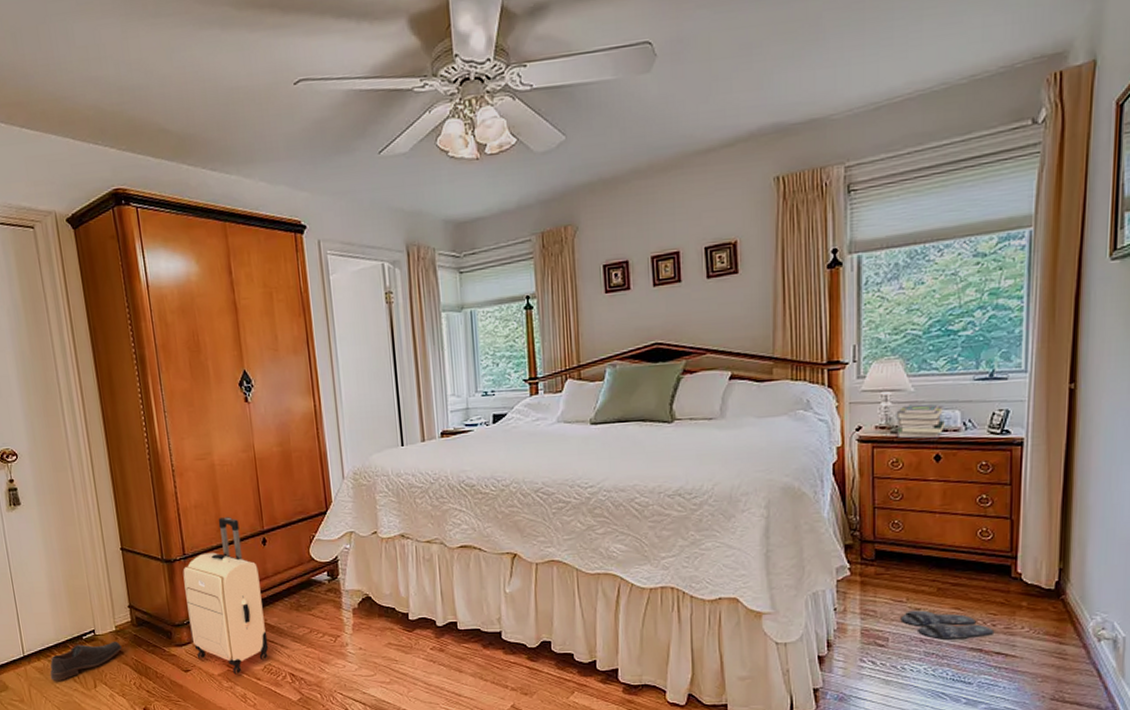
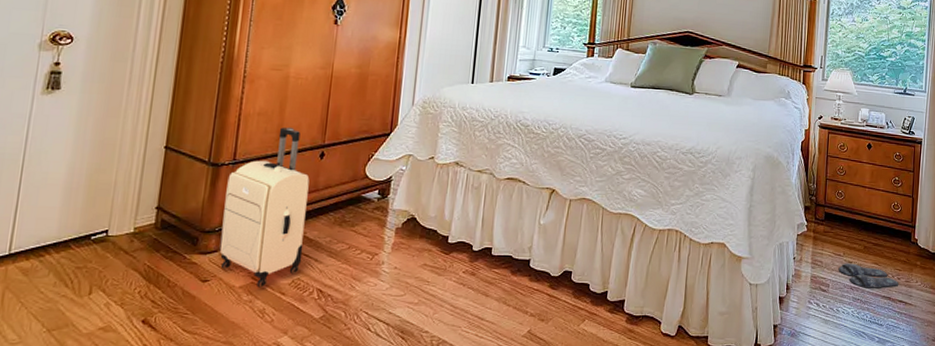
shoe: present [50,641,122,681] -> none [35,244,136,284]
books: present [896,404,945,439] -> none [845,104,875,132]

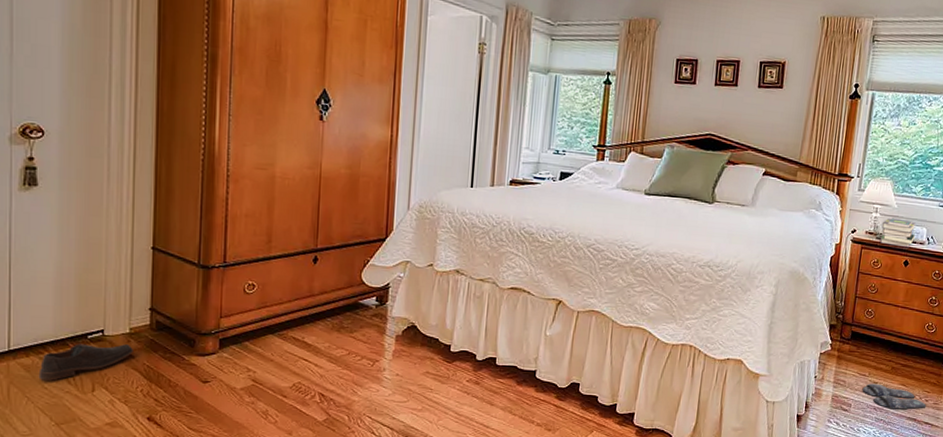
shoe: none [35,244,136,284] -> present [38,343,133,381]
suitcase: present [219,126,310,288] -> none [217,229,304,390]
books: none [845,104,875,132] -> present [880,217,916,248]

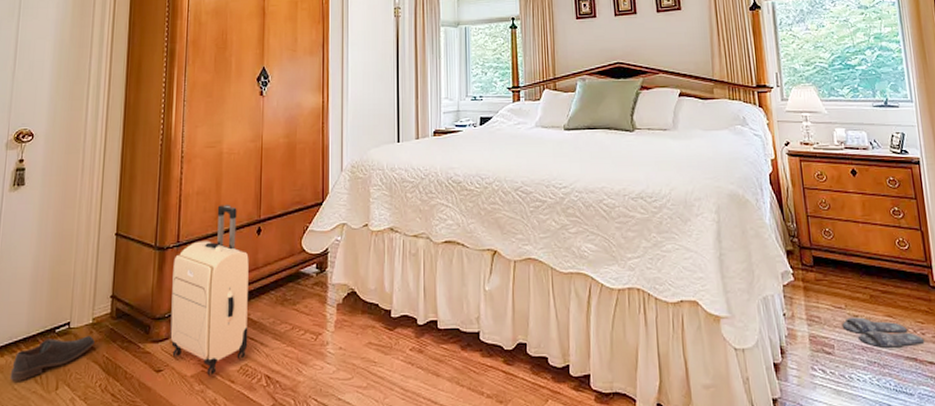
suitcase: none [217,229,304,390] -> present [170,204,249,376]
books: present [880,217,916,248] -> none [815,124,856,156]

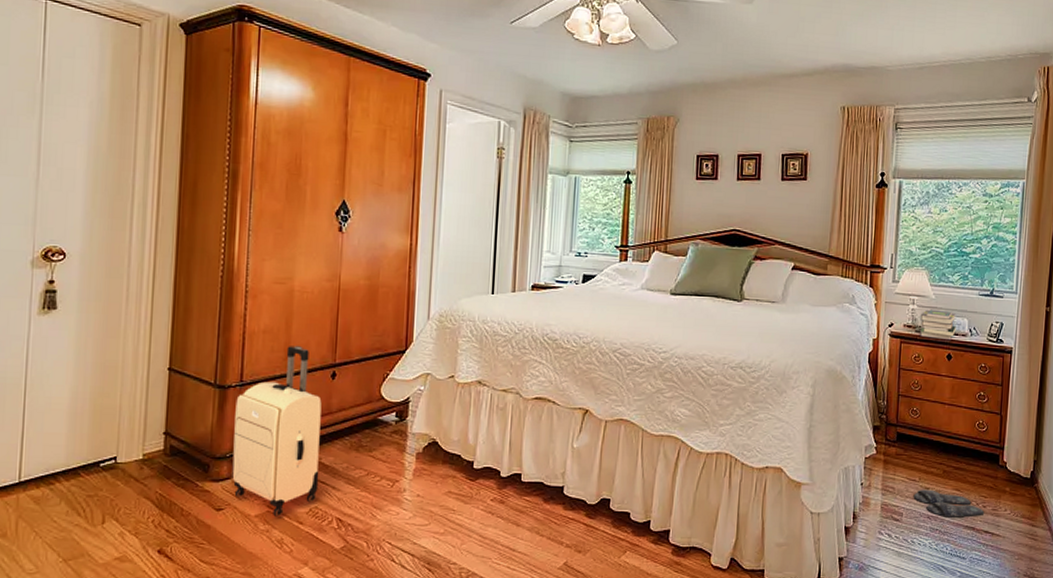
shoe: present [10,336,95,381] -> none [48,472,146,513]
books: none [815,124,856,156] -> present [920,309,956,341]

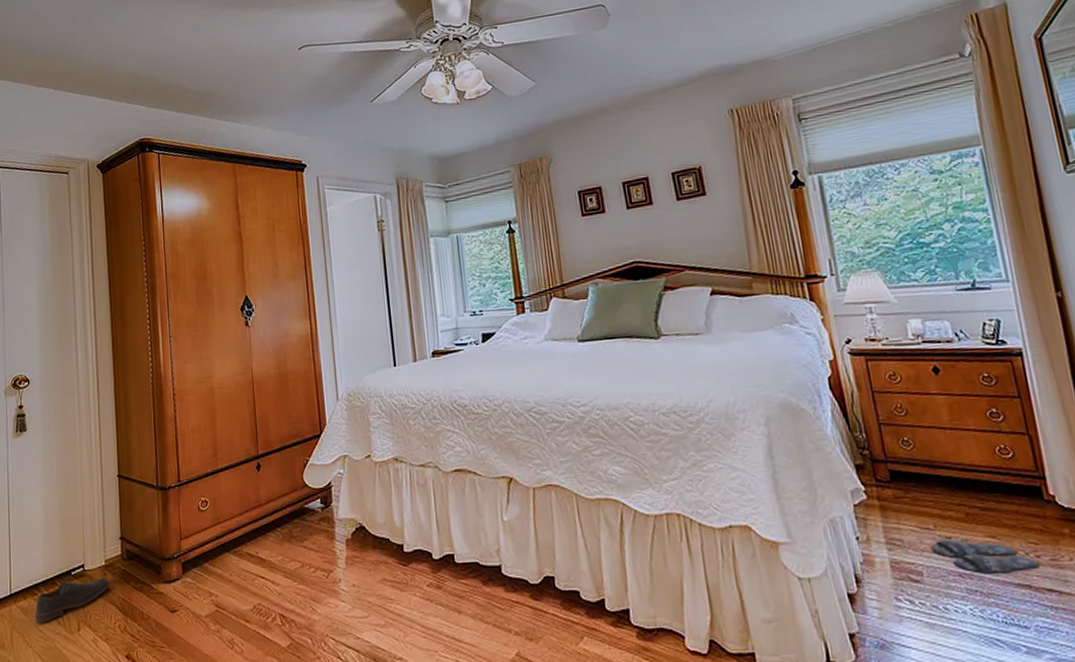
shoe: none [48,472,146,513] -> present [34,578,109,623]
suitcase: present [232,345,322,517] -> none [176,440,259,616]
books: present [920,309,956,341] -> none [883,315,937,351]

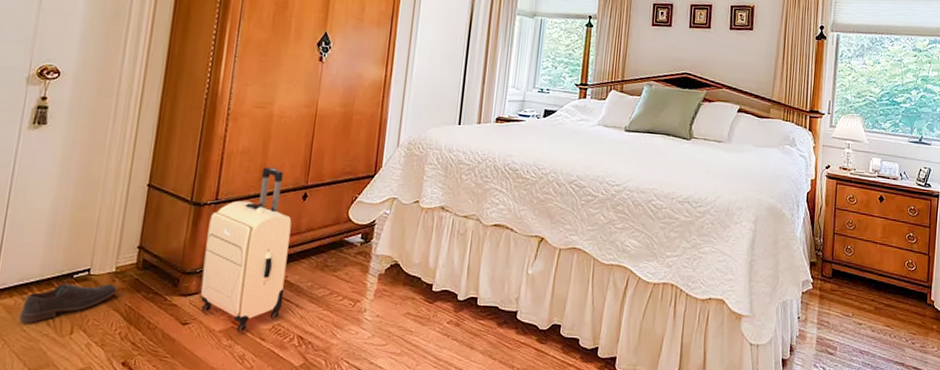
suitcase: none [176,440,259,616] -> present [200,166,292,333]
slippers: present [931,539,1041,574] -> none [847,324,914,353]

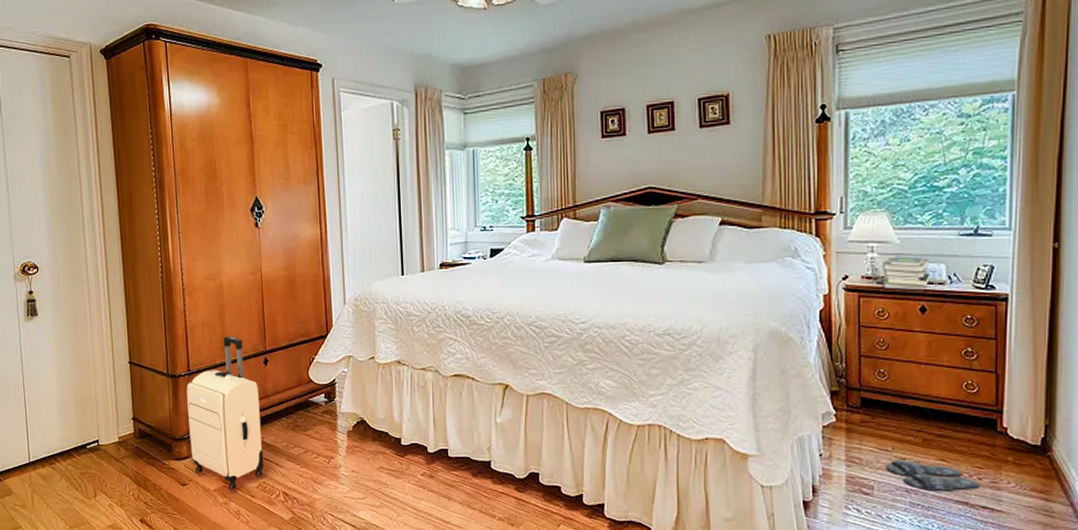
shoe: present [18,283,117,323] -> none [53,452,123,488]
slippers: none [847,324,914,353] -> present [886,460,981,491]
books: none [854,153,888,184] -> present [882,256,930,291]

